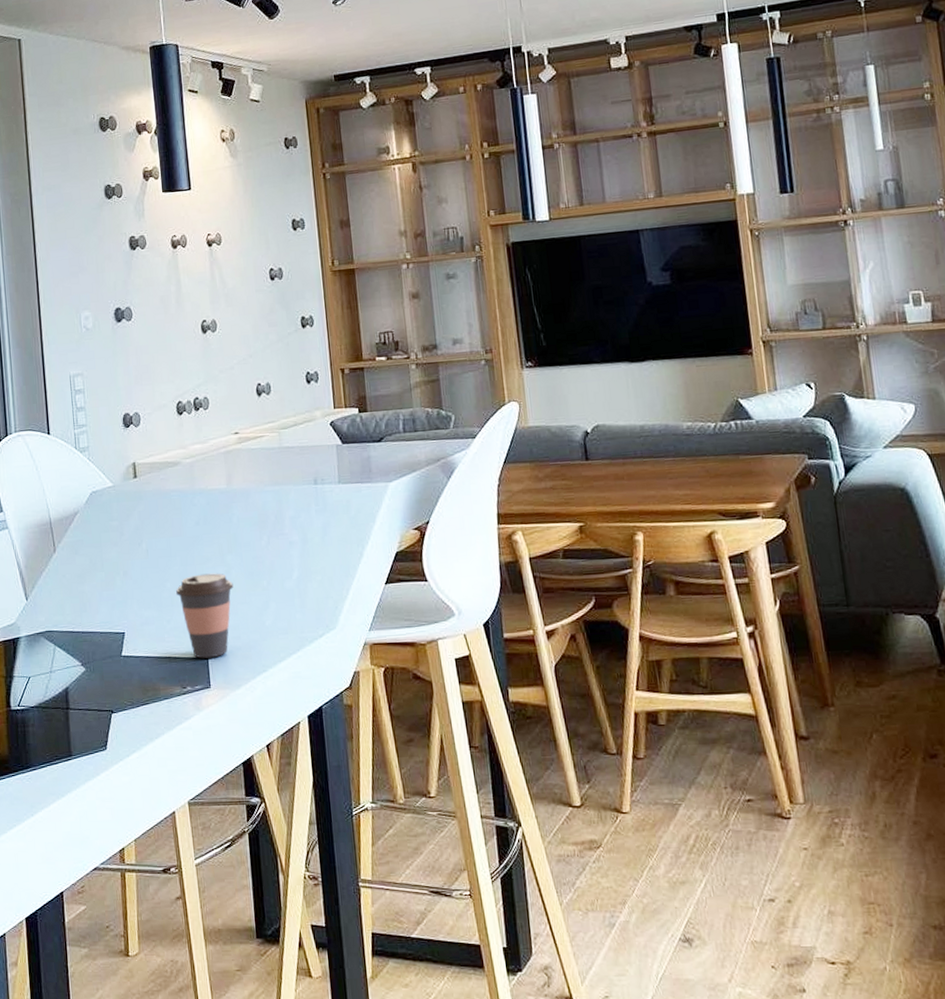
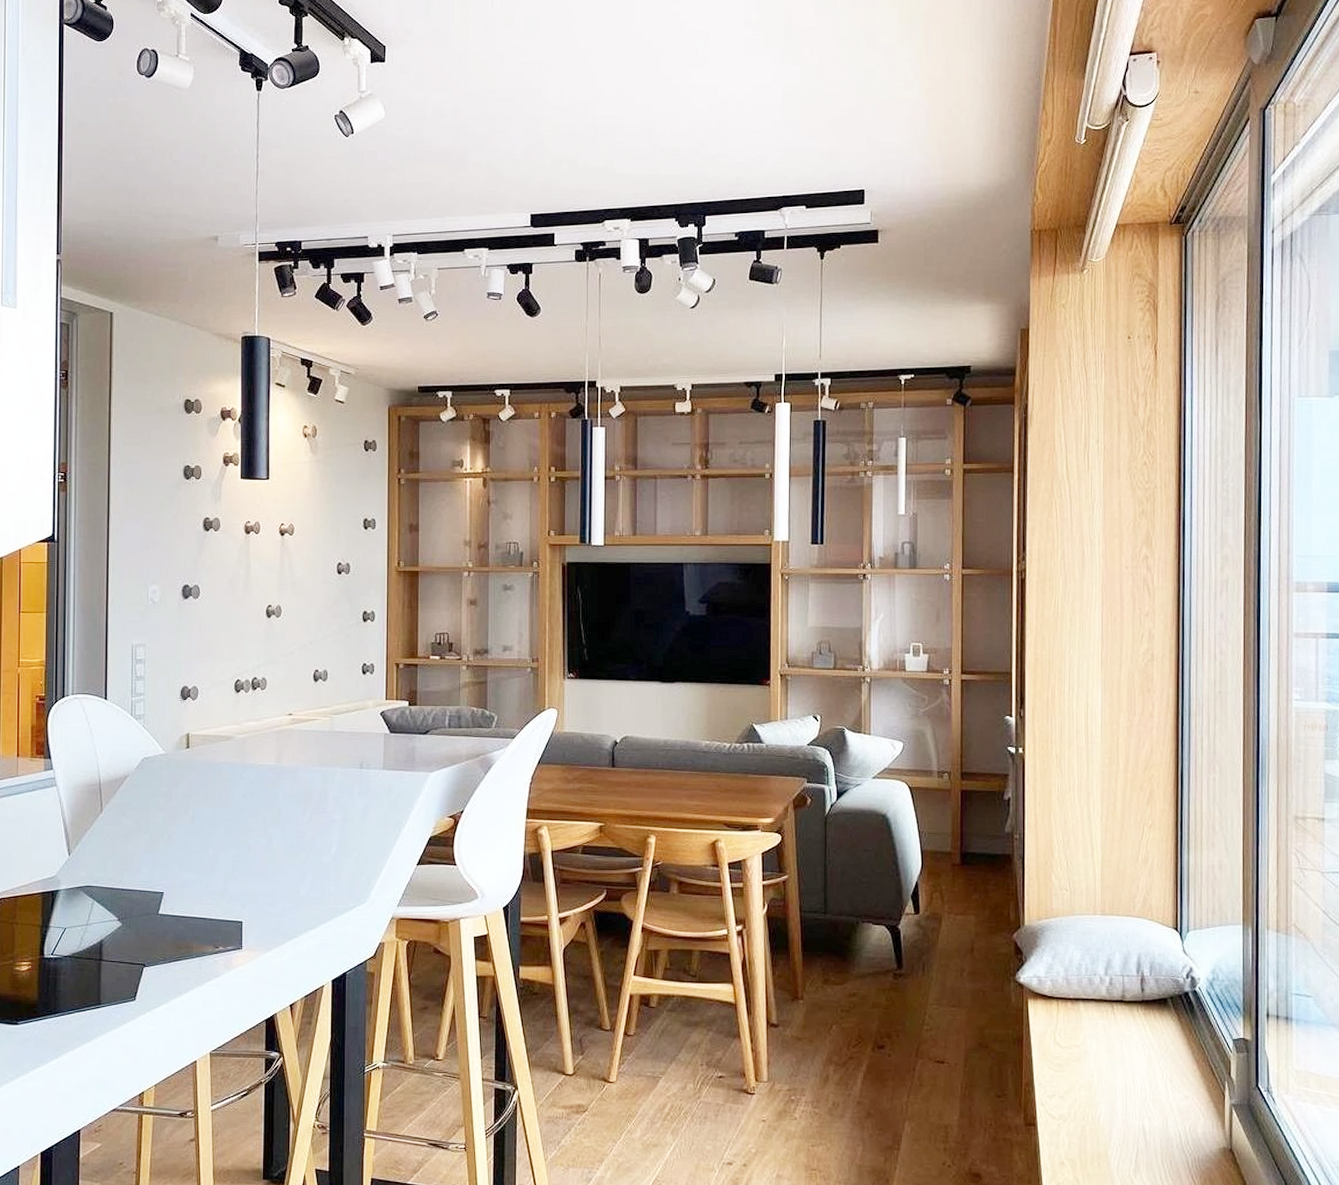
coffee cup: present [175,573,234,659] -> none [216,843,273,922]

